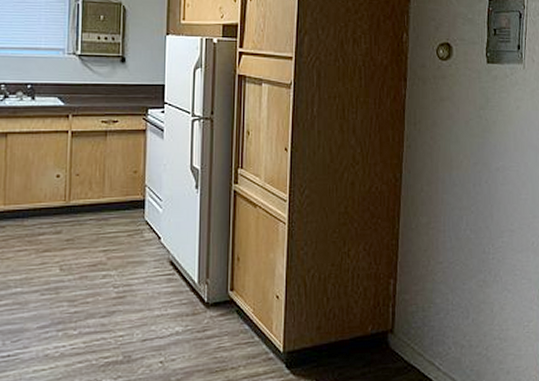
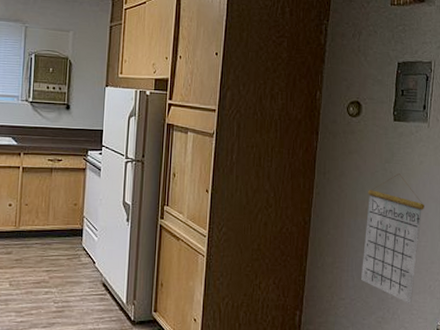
calendar: none [459,121,523,264] -> present [361,173,424,305]

